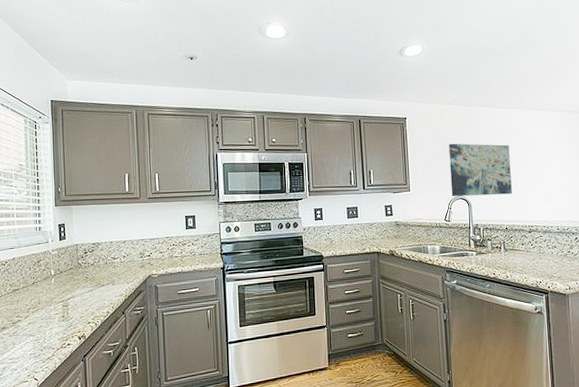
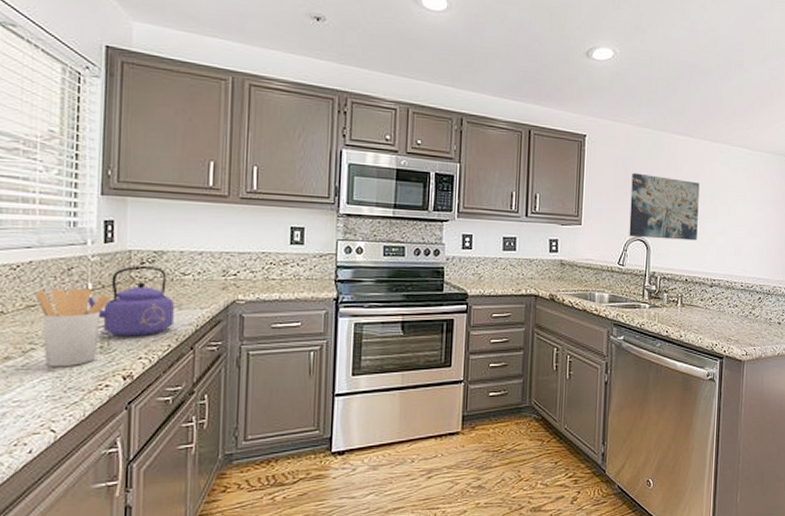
utensil holder: none [19,274,67,333] -> present [37,288,111,367]
kettle: none [52,254,109,308] -> present [88,265,174,337]

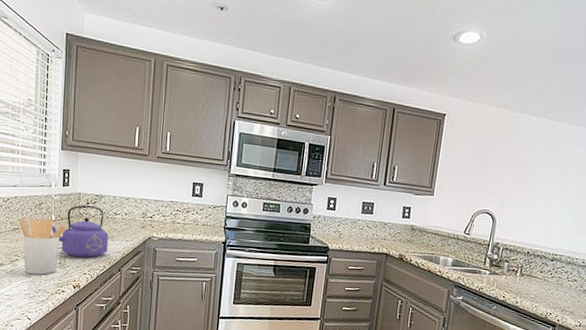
wall art: present [629,172,700,241] -> none [477,150,553,217]

